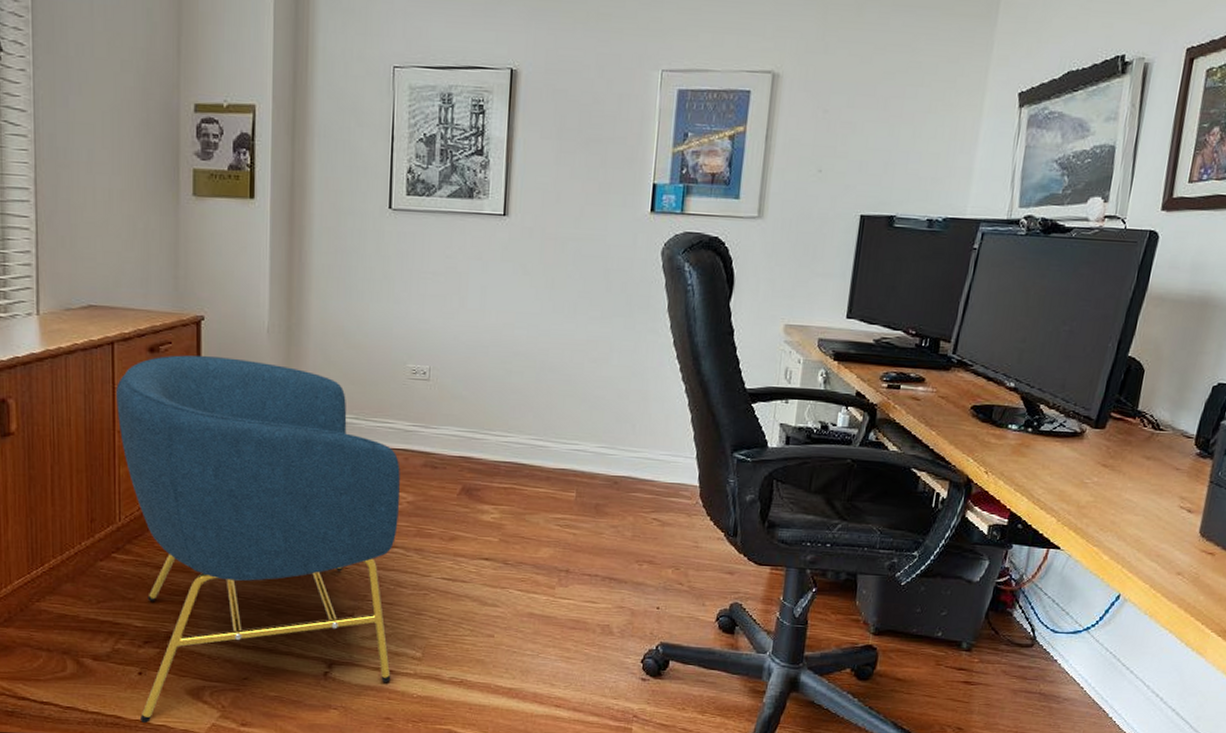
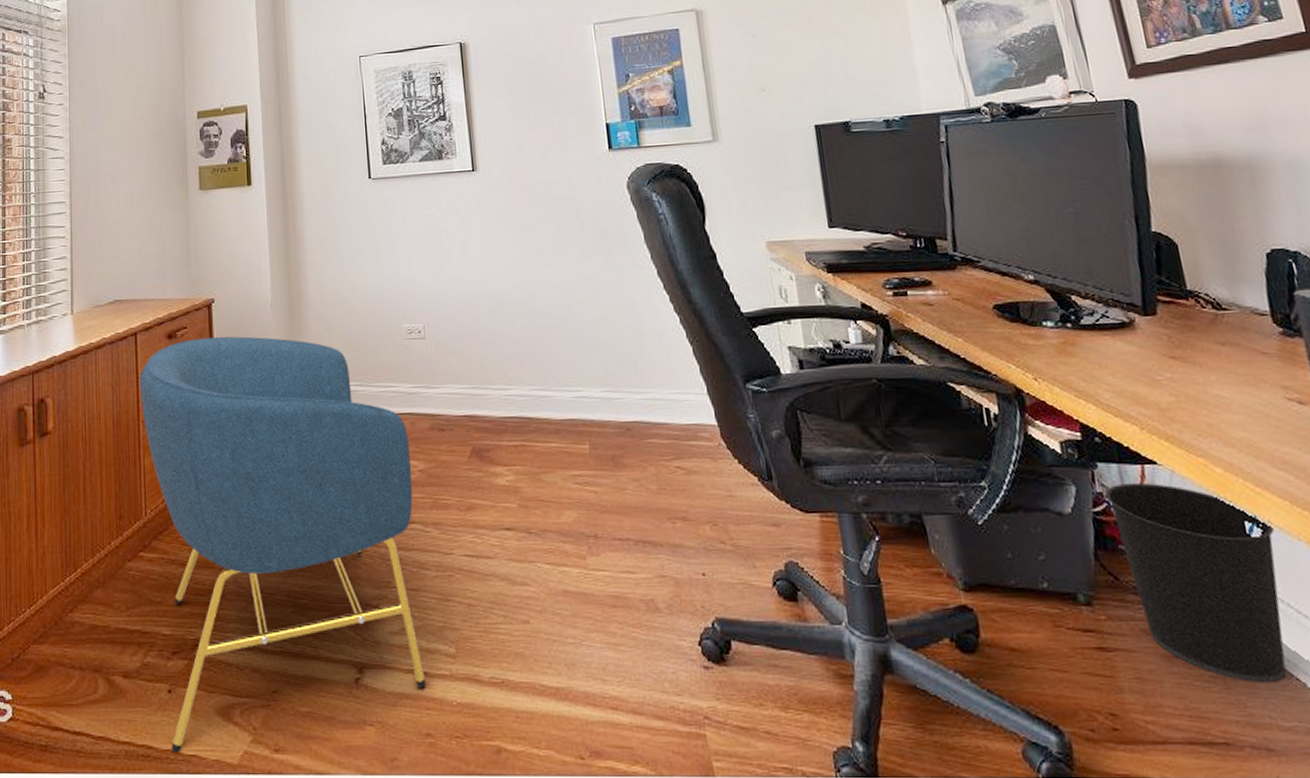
wastebasket: none [1007,561,1130,712] -> present [1104,482,1287,682]

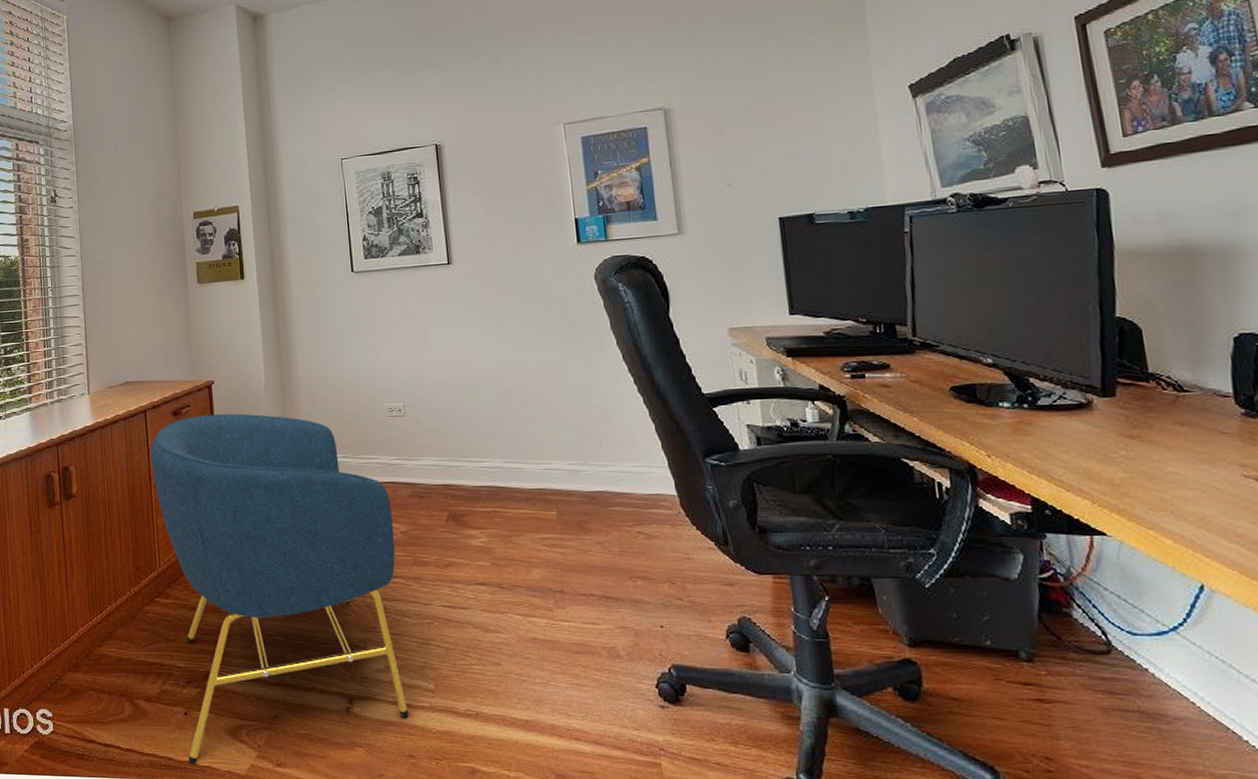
wastebasket: present [1104,482,1287,682] -> none [1052,552,1224,735]

